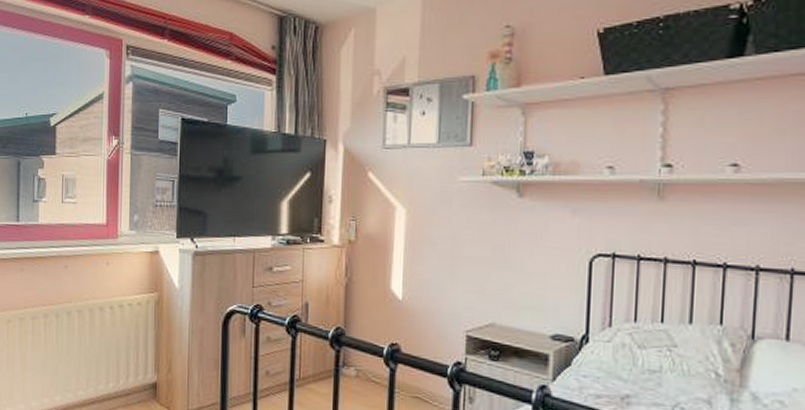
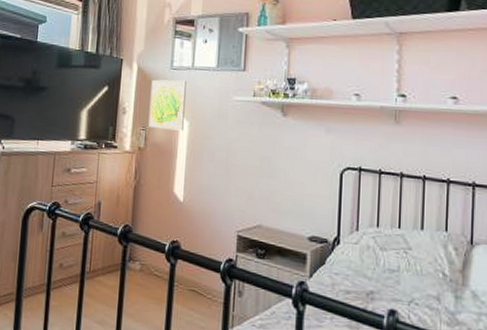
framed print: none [359,160,402,220] -> present [148,79,186,131]

